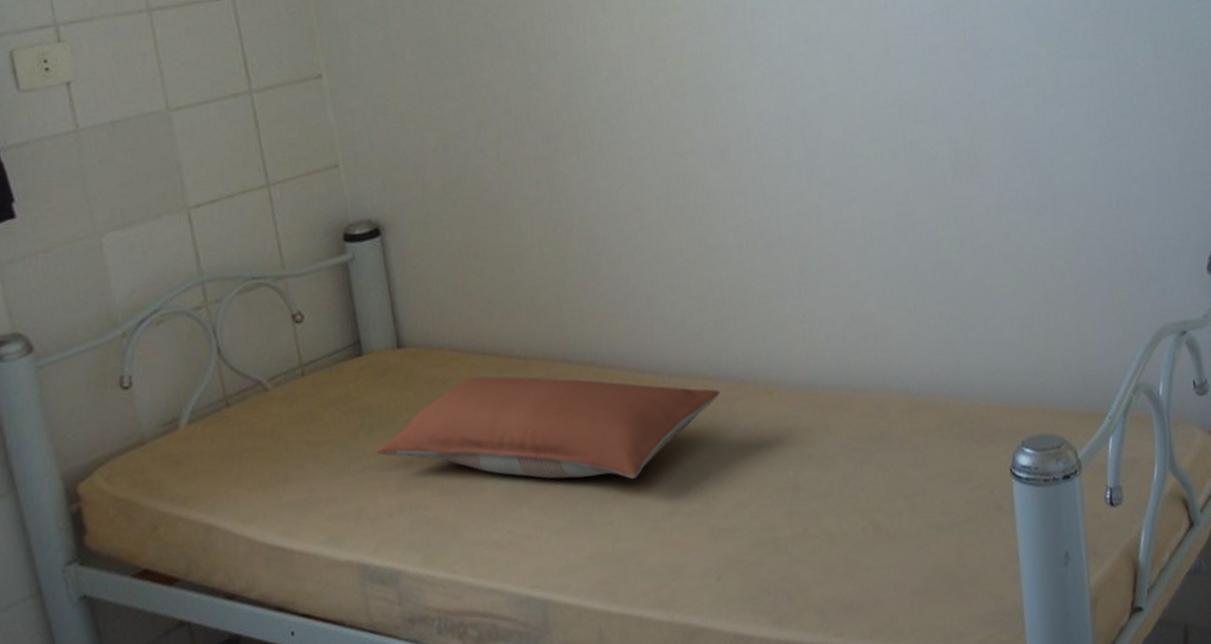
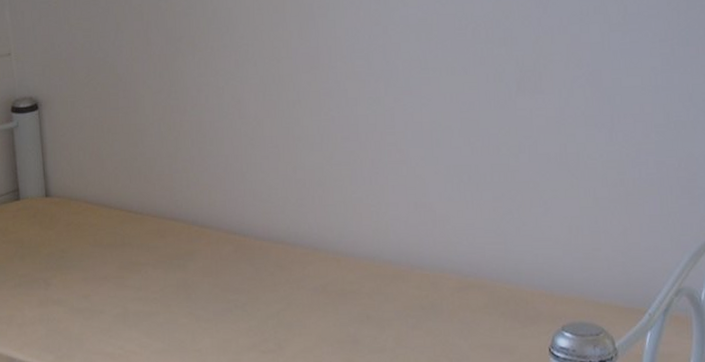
pillow: present [375,376,721,479] -> none [25,224,297,318]

